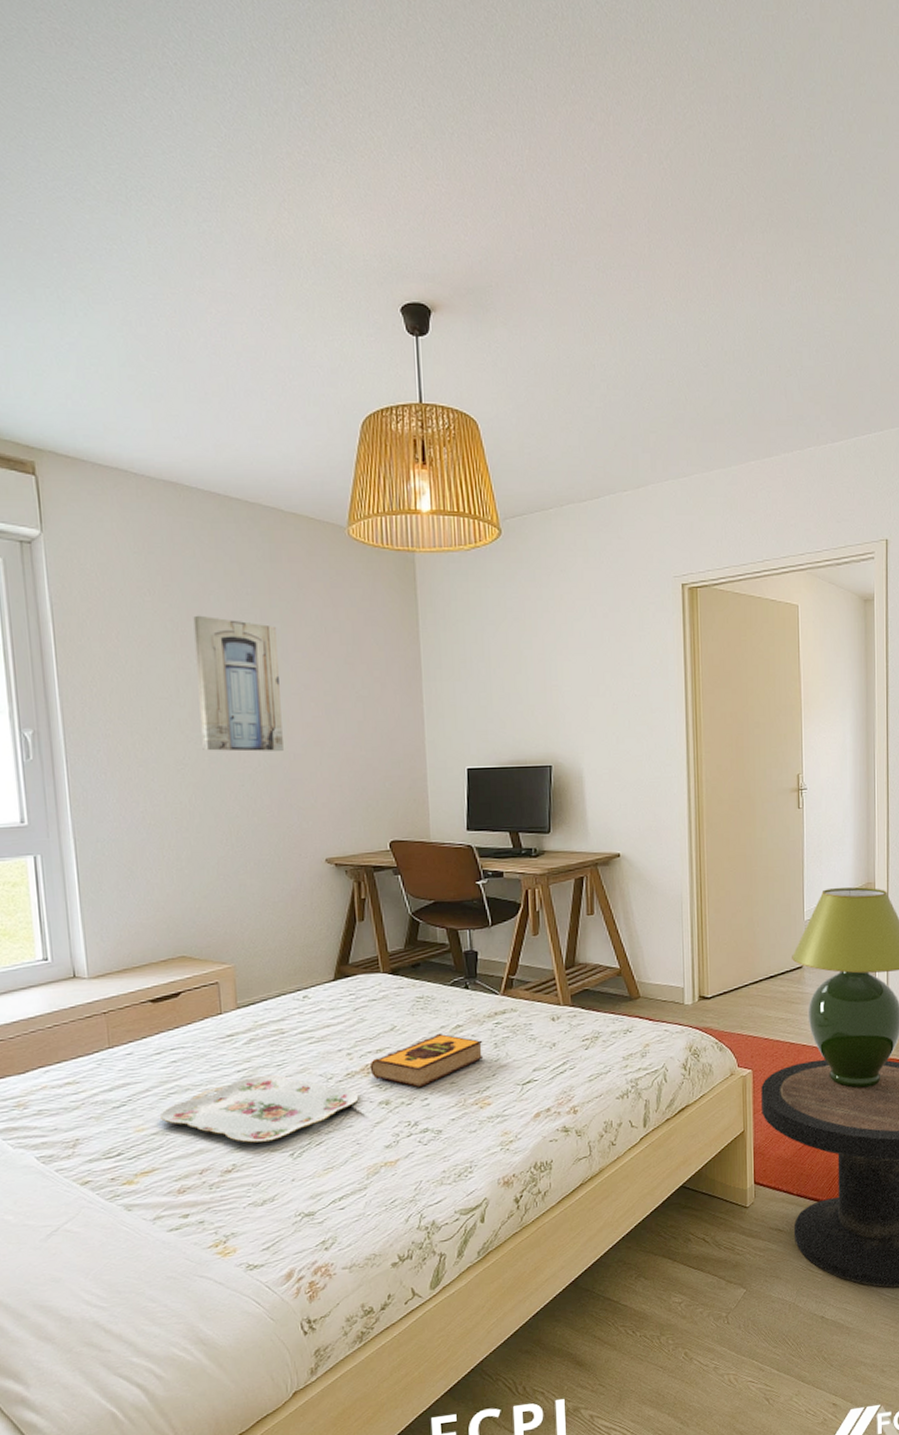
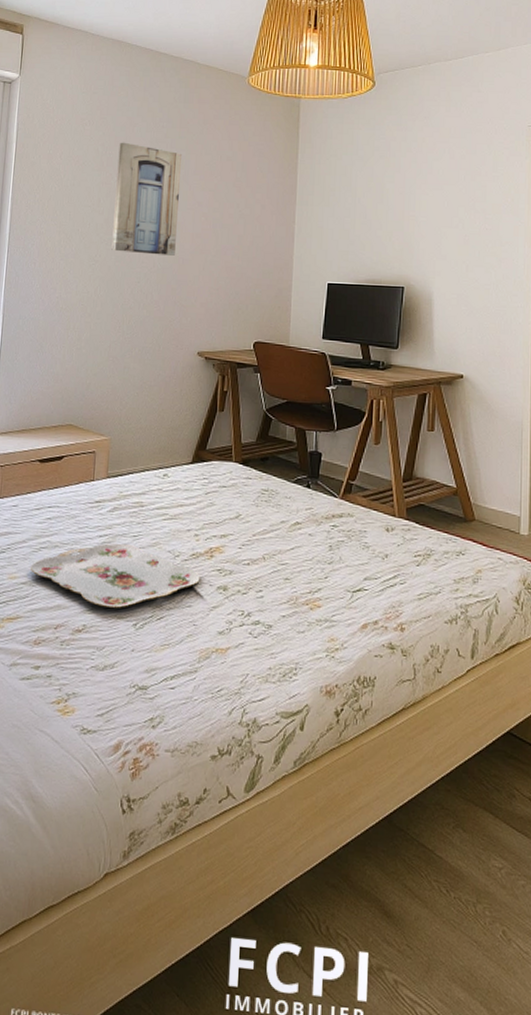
hardback book: present [369,1033,484,1087] -> none [213,527,319,578]

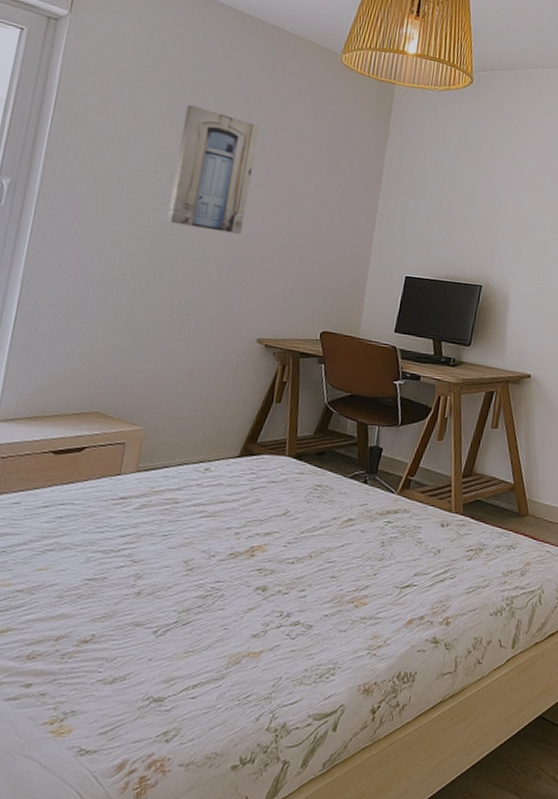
serving tray: present [30,543,200,608] -> none [29,543,238,614]

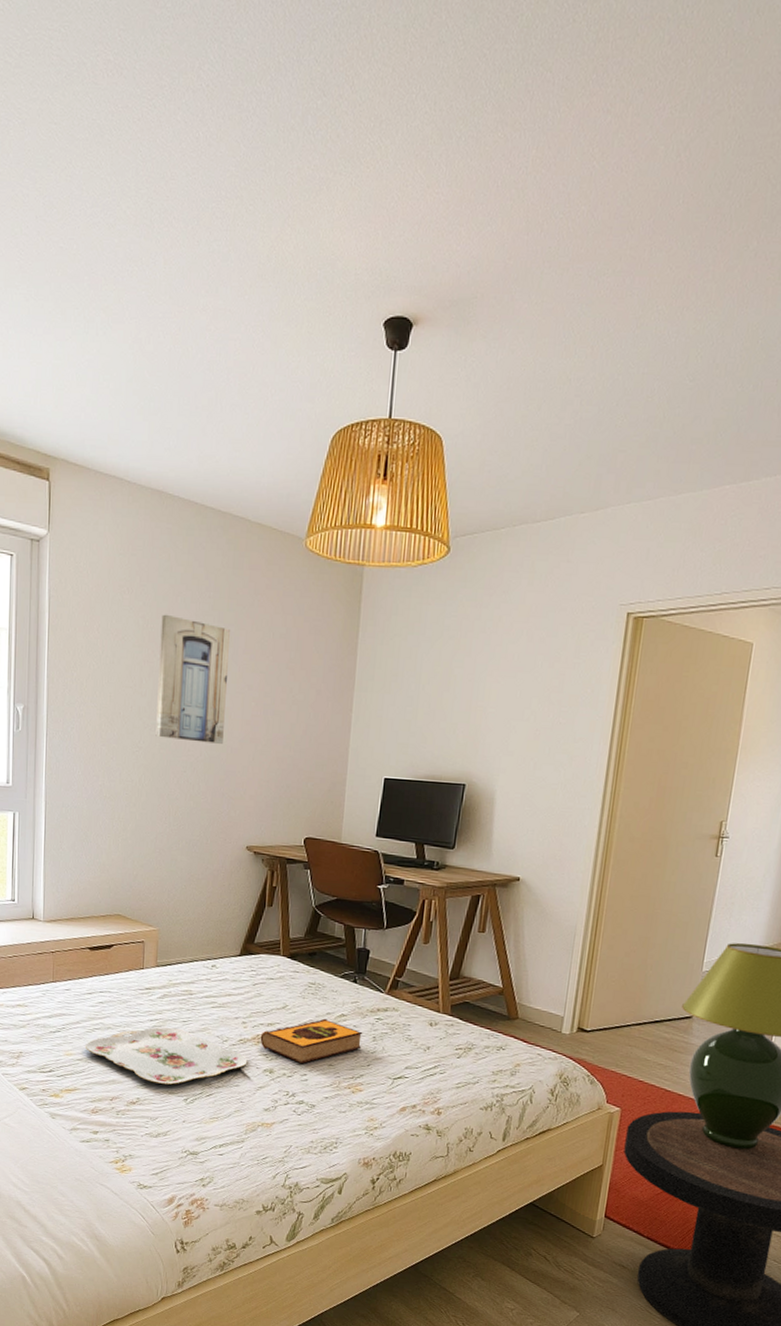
serving tray: none [29,543,238,614] -> present [84,1027,248,1085]
hardback book: none [254,524,371,577] -> present [260,1018,363,1063]

